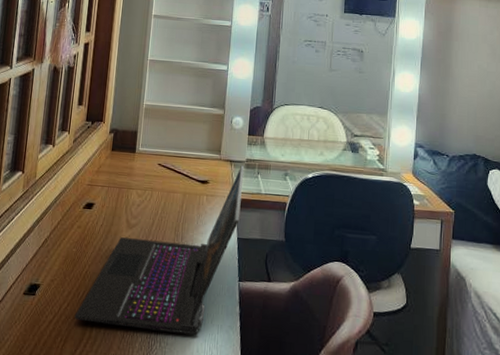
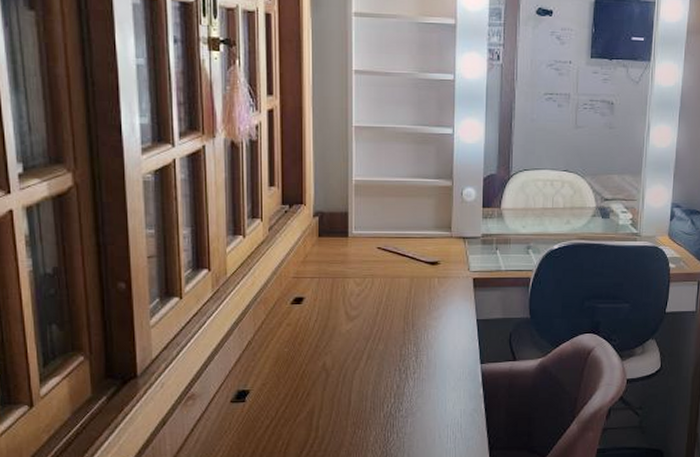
laptop: present [74,165,245,336] -> none [295,241,480,423]

